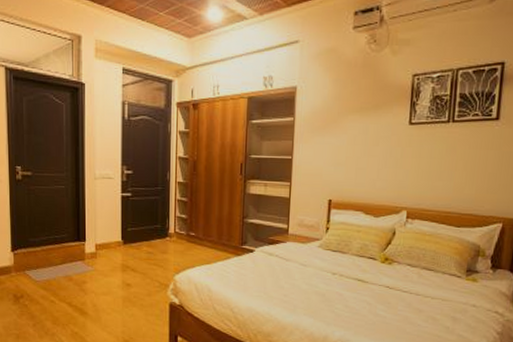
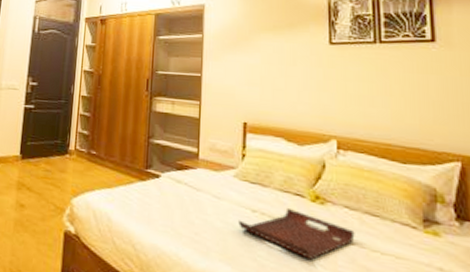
serving tray: none [321,270,414,307] -> present [238,209,355,260]

